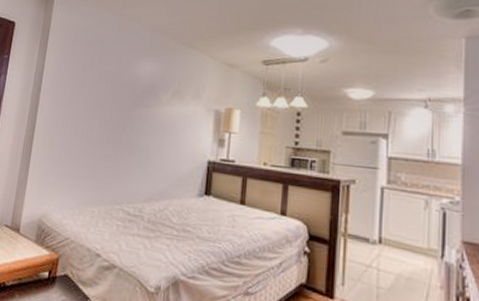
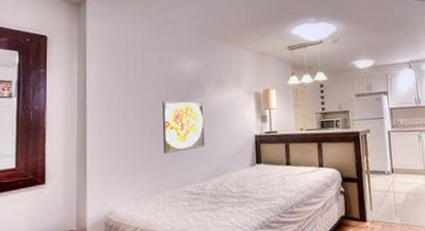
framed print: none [105,105,156,164] -> present [162,100,205,154]

